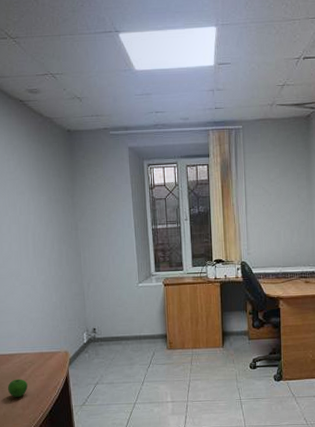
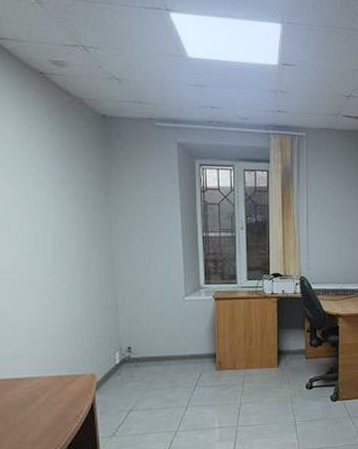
apple: present [7,379,28,398] -> none [12,407,40,431]

